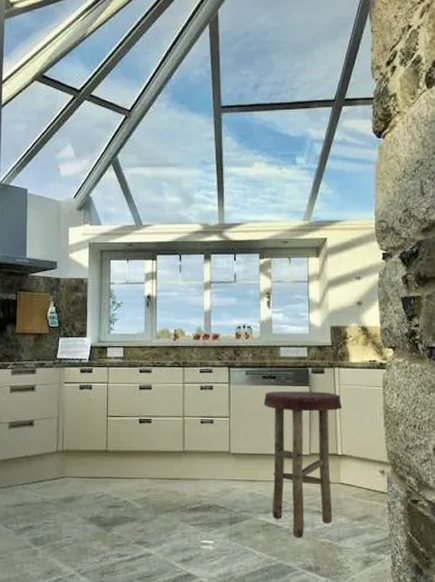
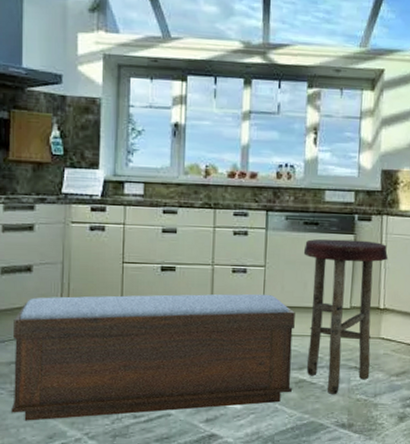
bench: none [17,442,259,558] -> present [11,293,295,421]

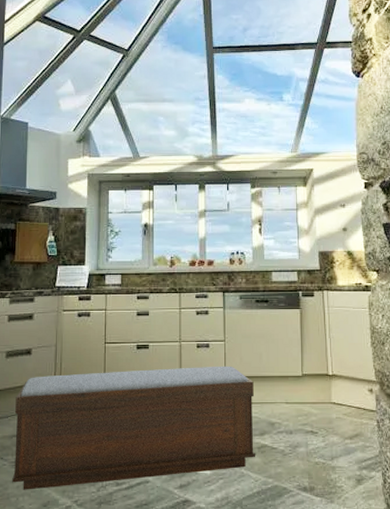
stool: present [303,238,388,394] -> none [257,314,331,458]

